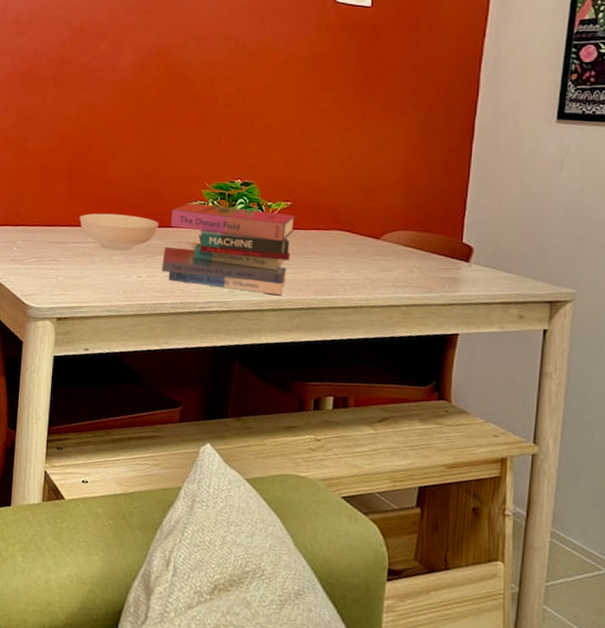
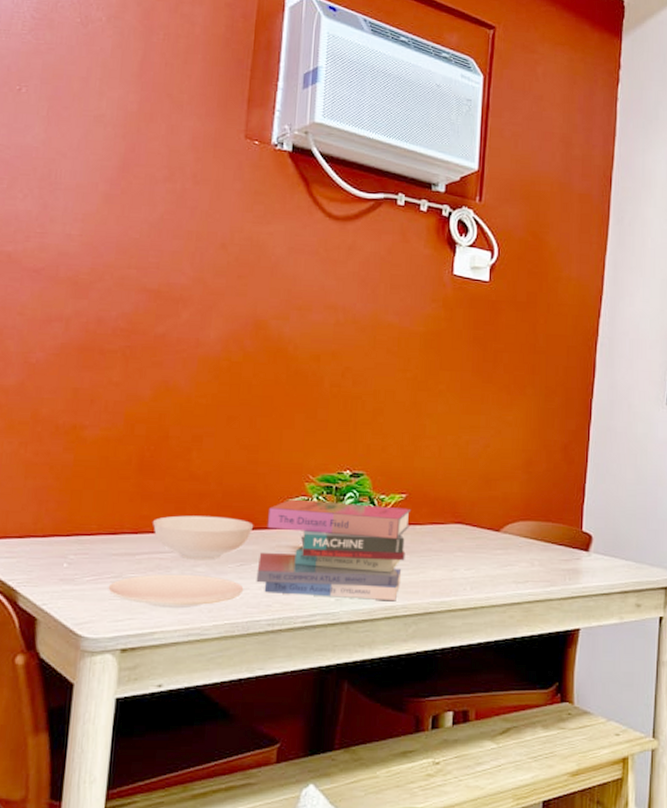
plate: none [46,260,152,289] -> present [108,574,244,609]

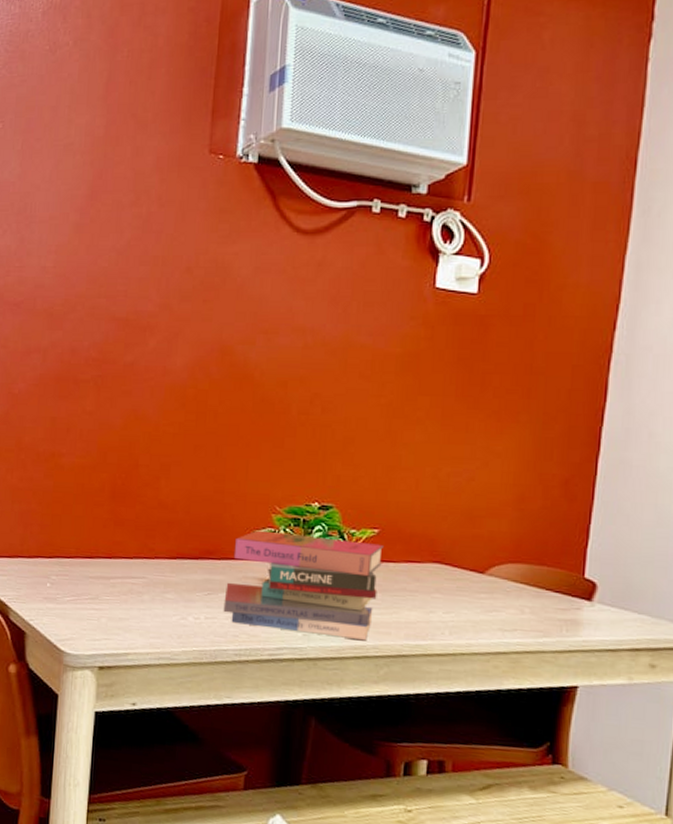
plate: present [108,574,244,609] -> none [86,598,212,633]
bowl: present [152,515,254,560] -> none [124,542,221,588]

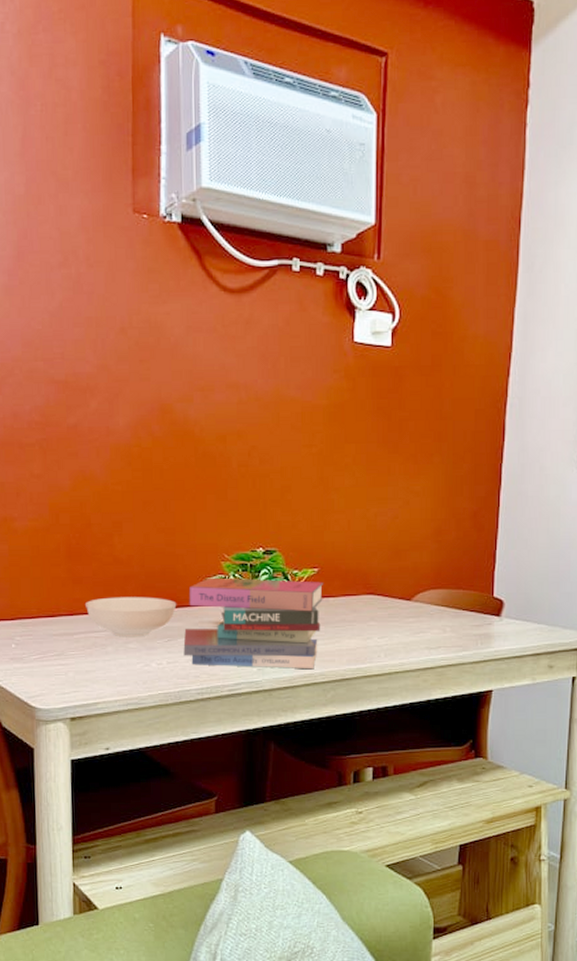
bowl: none [124,542,221,588] -> present [84,597,177,637]

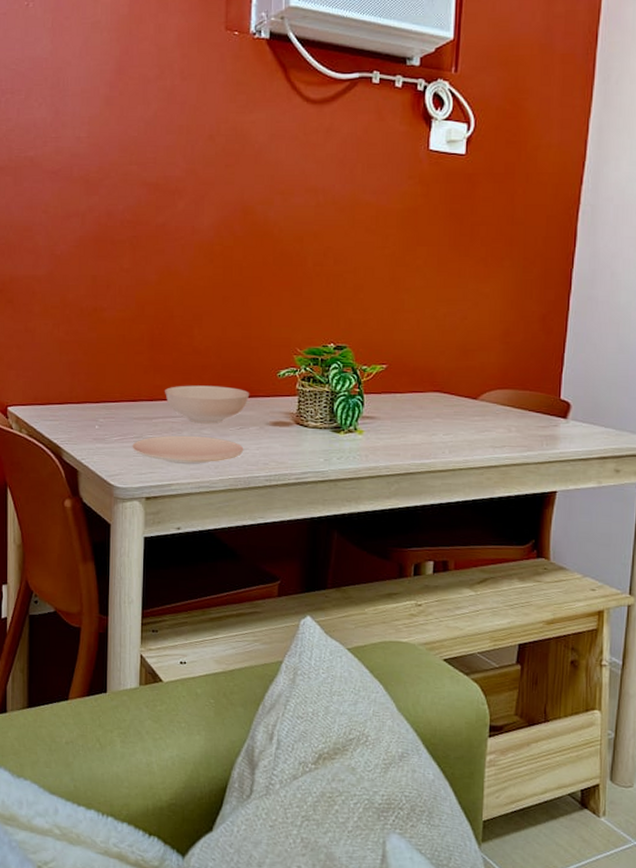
plate: none [53,650,173,682] -> present [132,435,244,465]
books: present [183,577,323,670] -> none [254,370,391,462]

